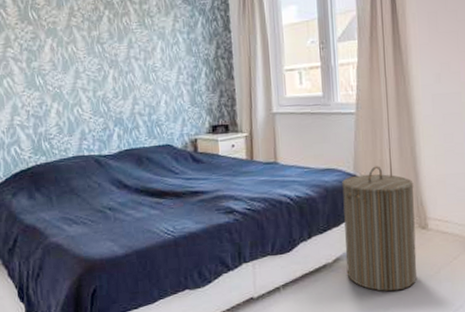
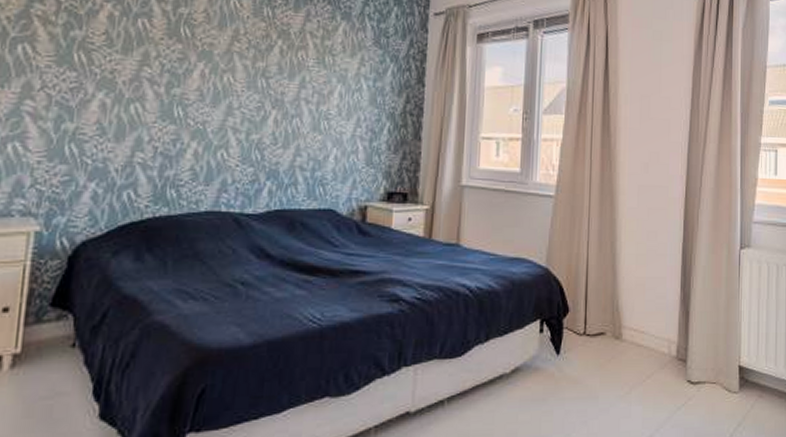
laundry hamper: present [342,166,417,292] -> none [525,260,611,414]

